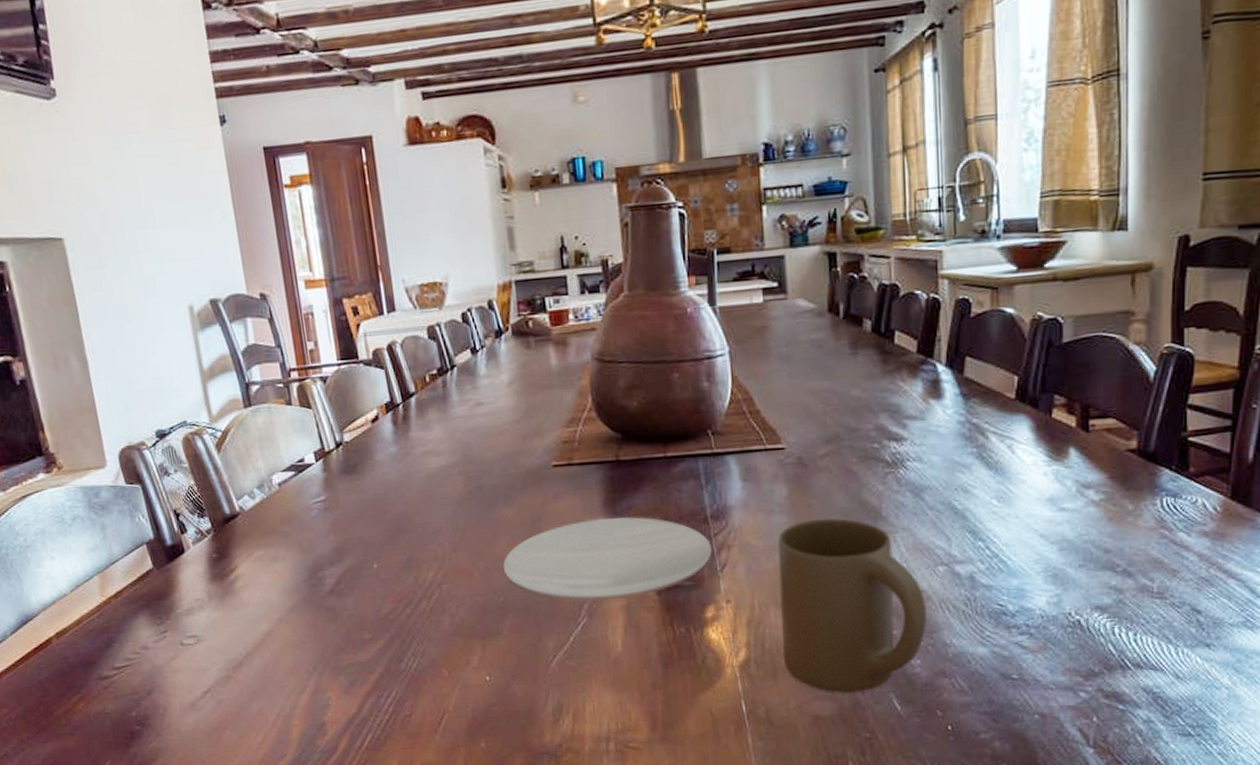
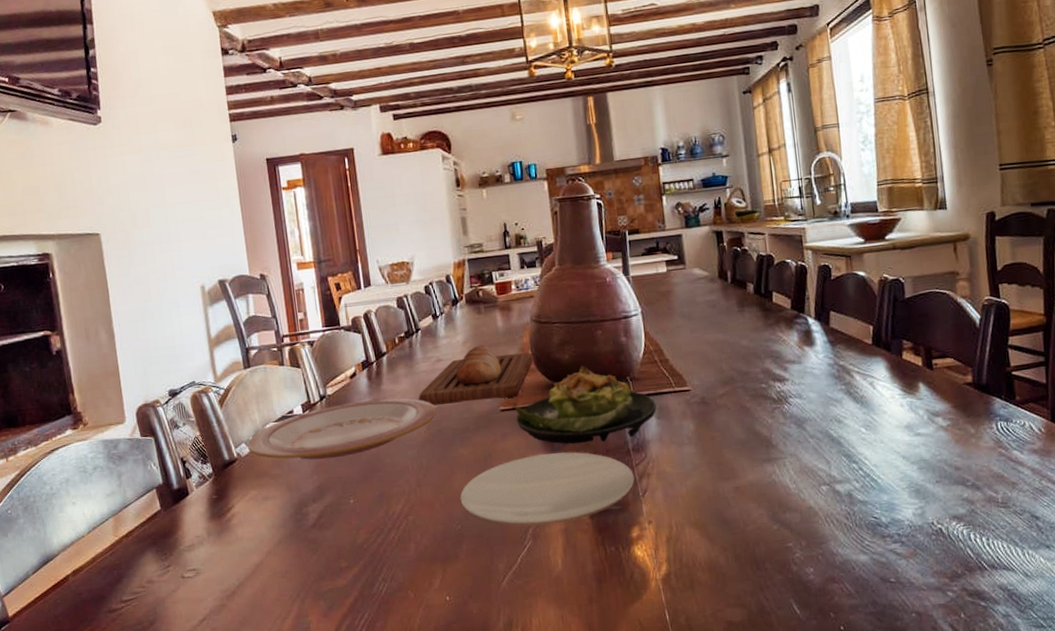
plate: none [250,447,476,517] -> present [247,398,437,460]
bread loaf: none [454,386,593,457] -> present [418,344,533,405]
salad: none [570,416,743,508] -> present [514,366,657,444]
cup: present [777,518,927,693] -> none [688,448,816,601]

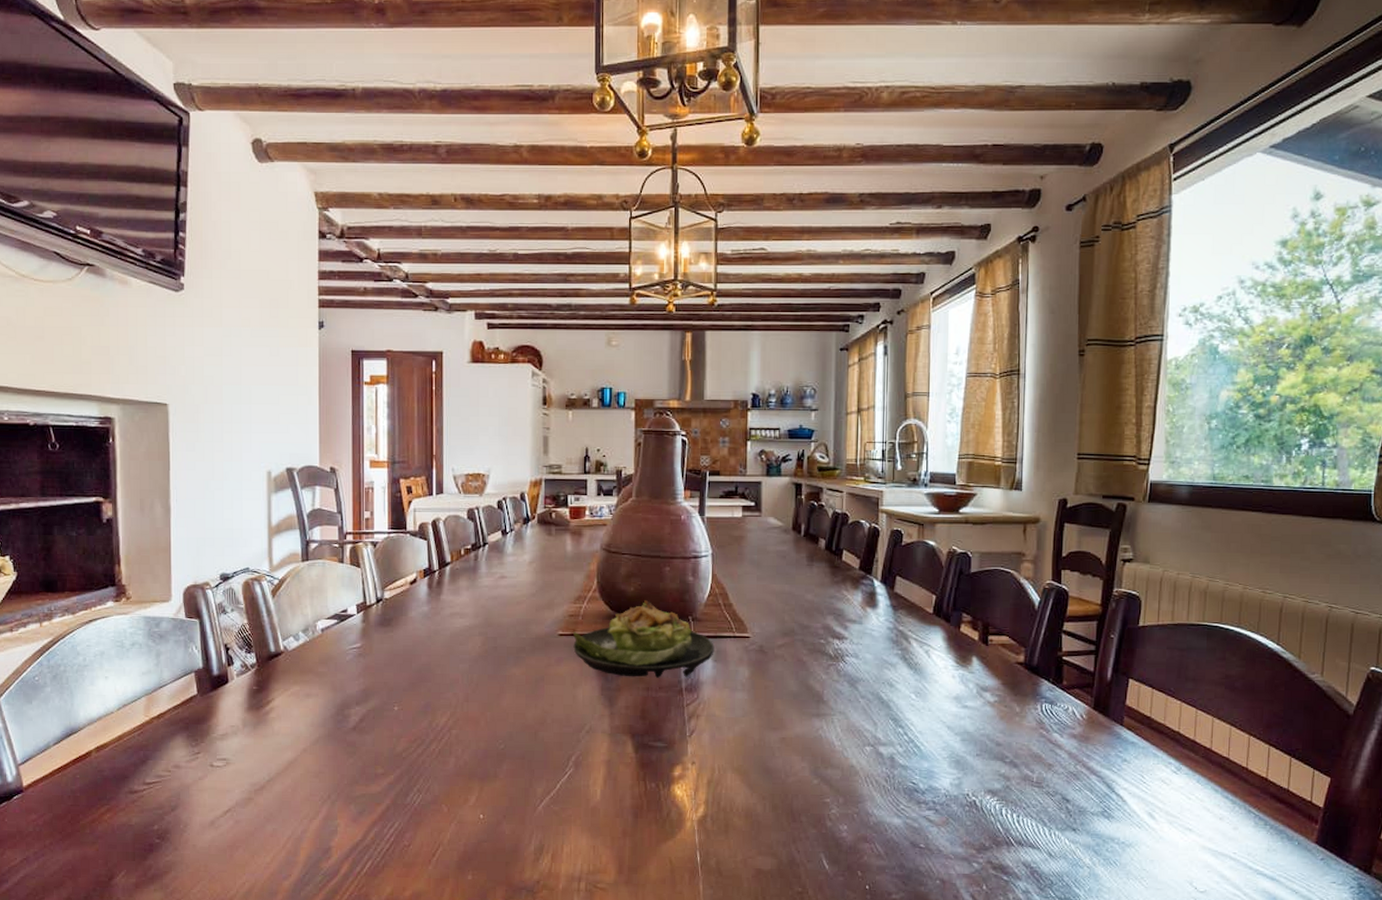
plate: present [247,398,437,460] -> none [295,608,494,663]
bread loaf: present [418,344,533,405] -> none [477,566,598,623]
plate: present [460,452,635,527] -> none [506,683,683,755]

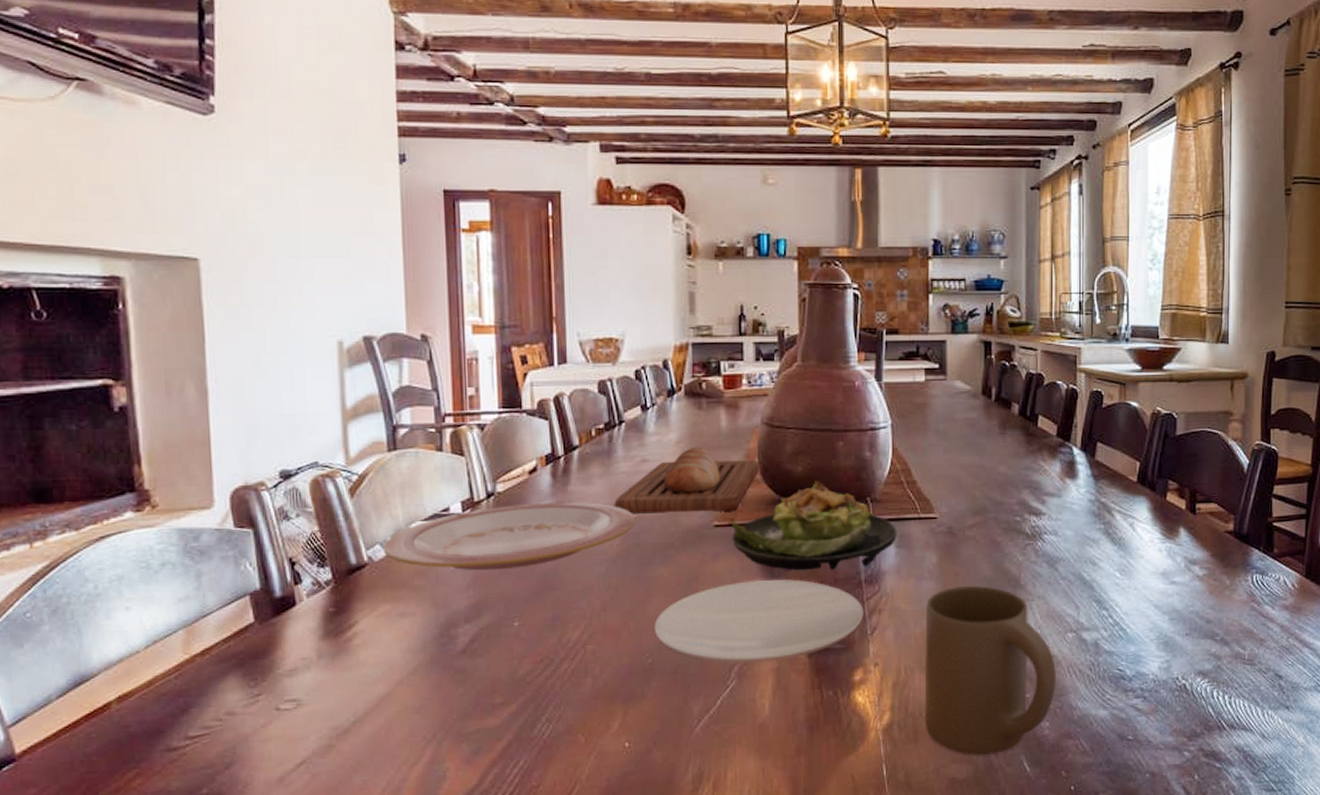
plate: none [295,608,494,663] -> present [382,501,635,571]
bread loaf: none [477,566,598,623] -> present [614,446,759,514]
plate: none [506,683,683,755] -> present [654,579,863,664]
cup: none [734,699,855,851] -> present [924,586,1057,756]

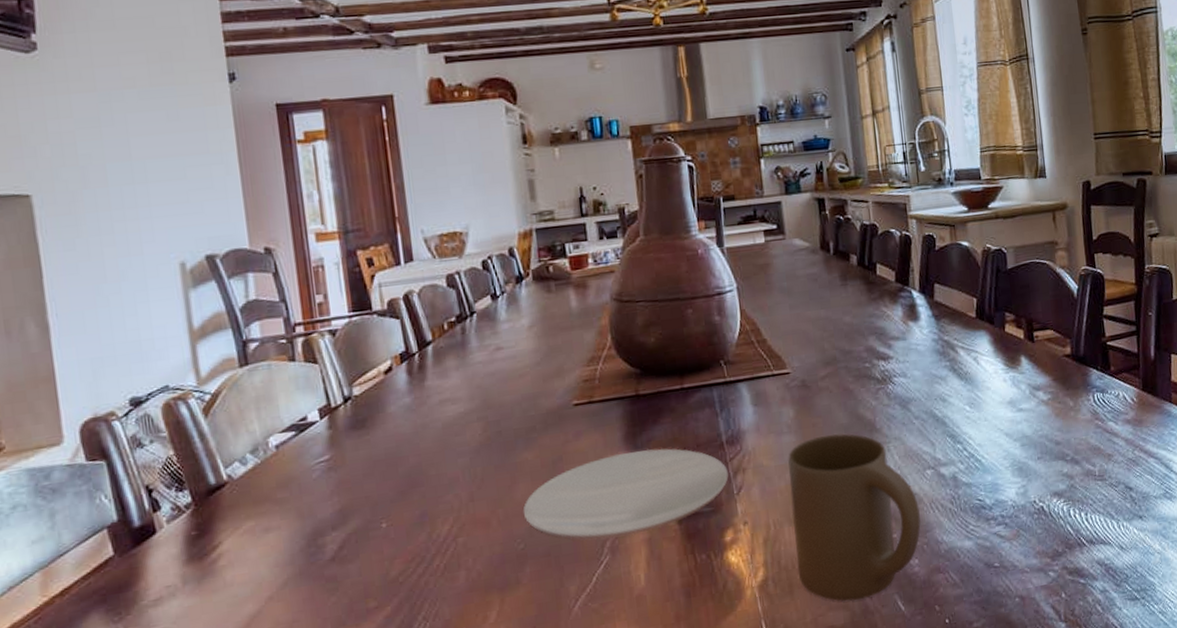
plate: present [382,501,635,571] -> none [241,395,495,479]
bread loaf: present [614,446,759,514] -> none [472,328,613,402]
salad: present [732,481,897,571] -> none [590,350,753,441]

